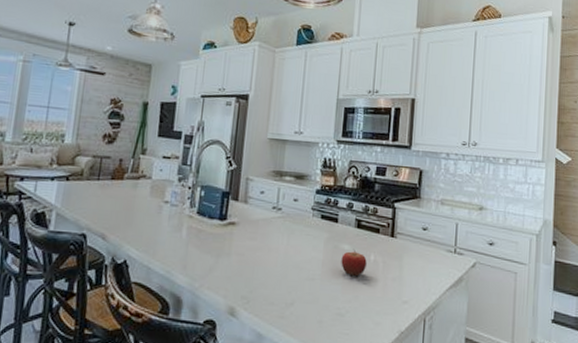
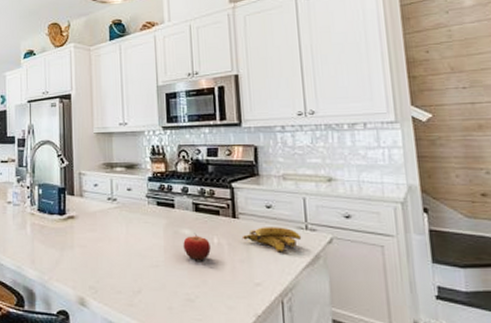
banana: none [396,247,450,273] -> present [241,227,302,253]

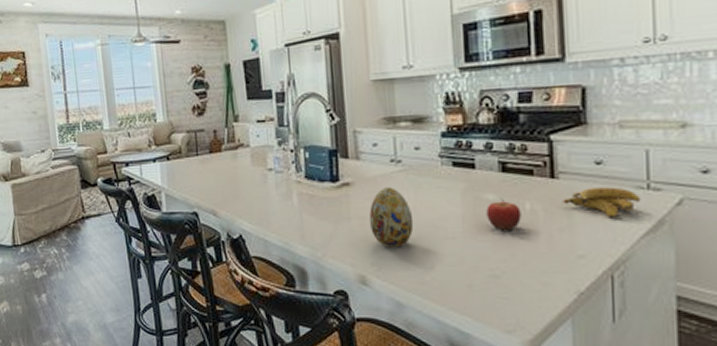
decorative egg: none [89,221,125,274] -> present [369,187,414,248]

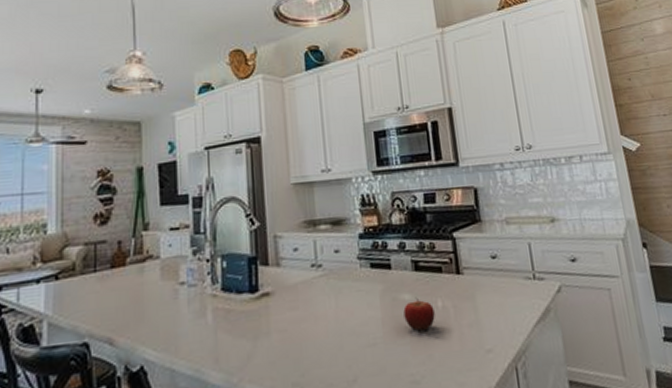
decorative egg: present [369,187,414,248] -> none [290,294,336,363]
banana: present [561,187,641,218] -> none [468,279,531,310]

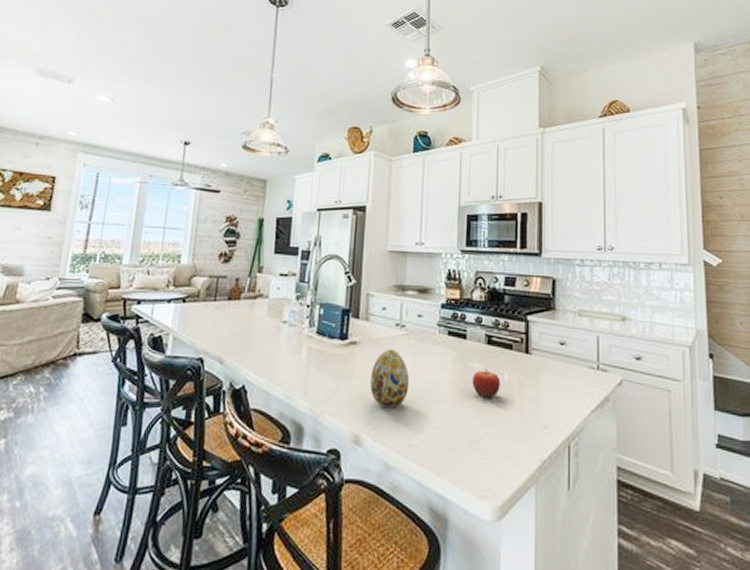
decorative egg: none [290,294,336,363] -> present [370,349,410,409]

